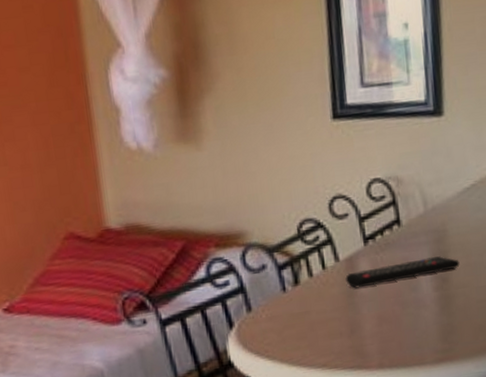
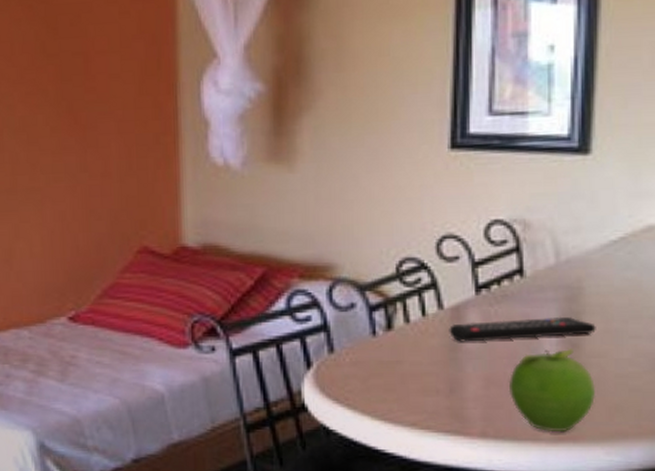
fruit: none [396,283,464,356] -> present [508,349,596,433]

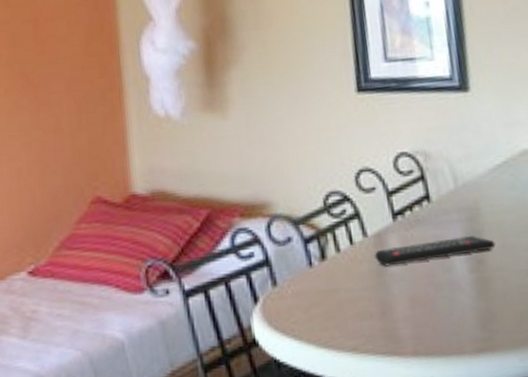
fruit: present [508,349,596,433] -> none [430,265,505,345]

